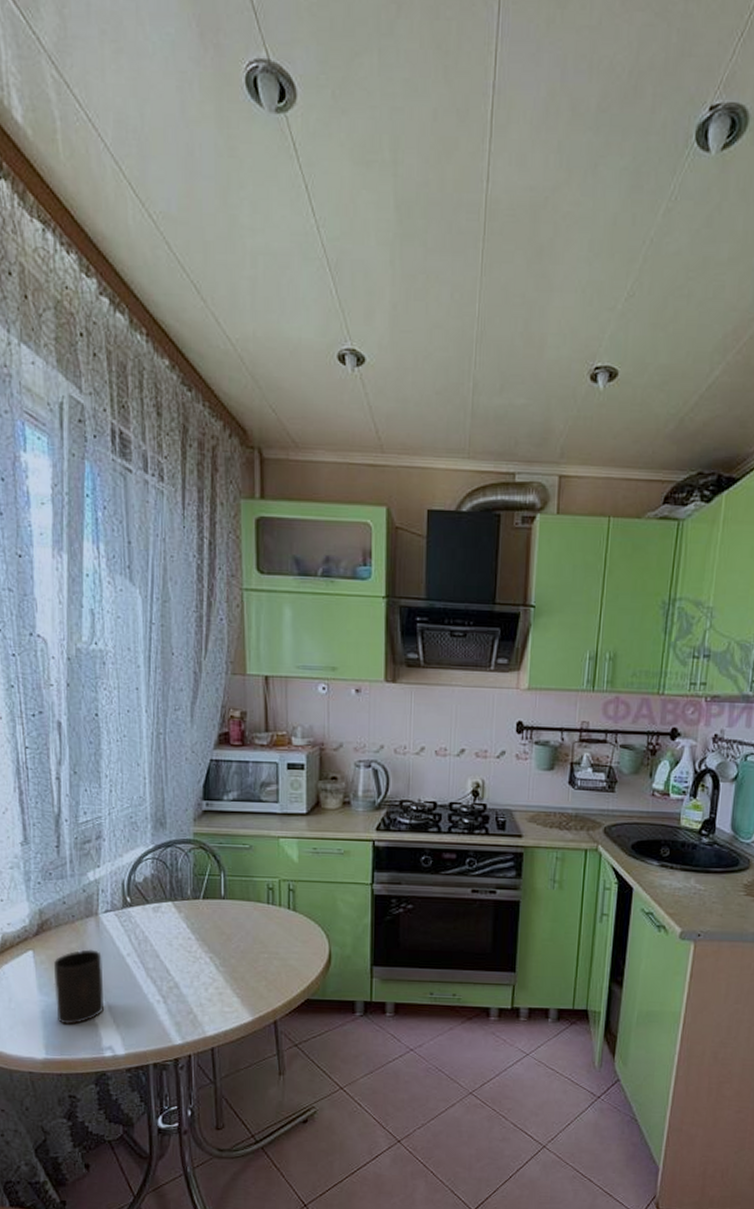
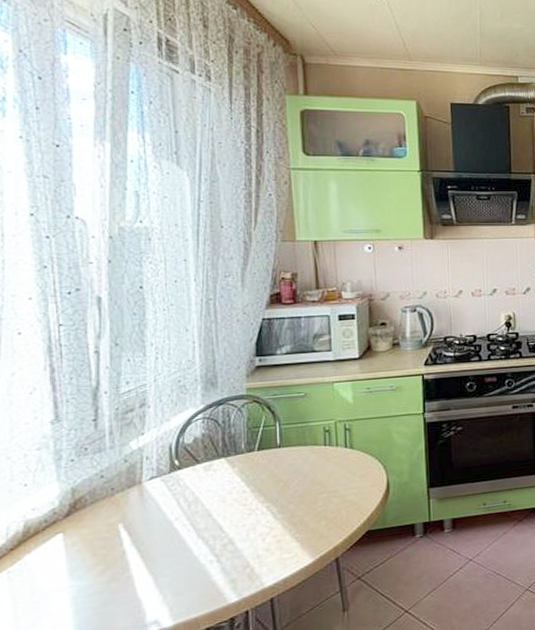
cup: present [54,949,105,1025] -> none [88,520,149,607]

